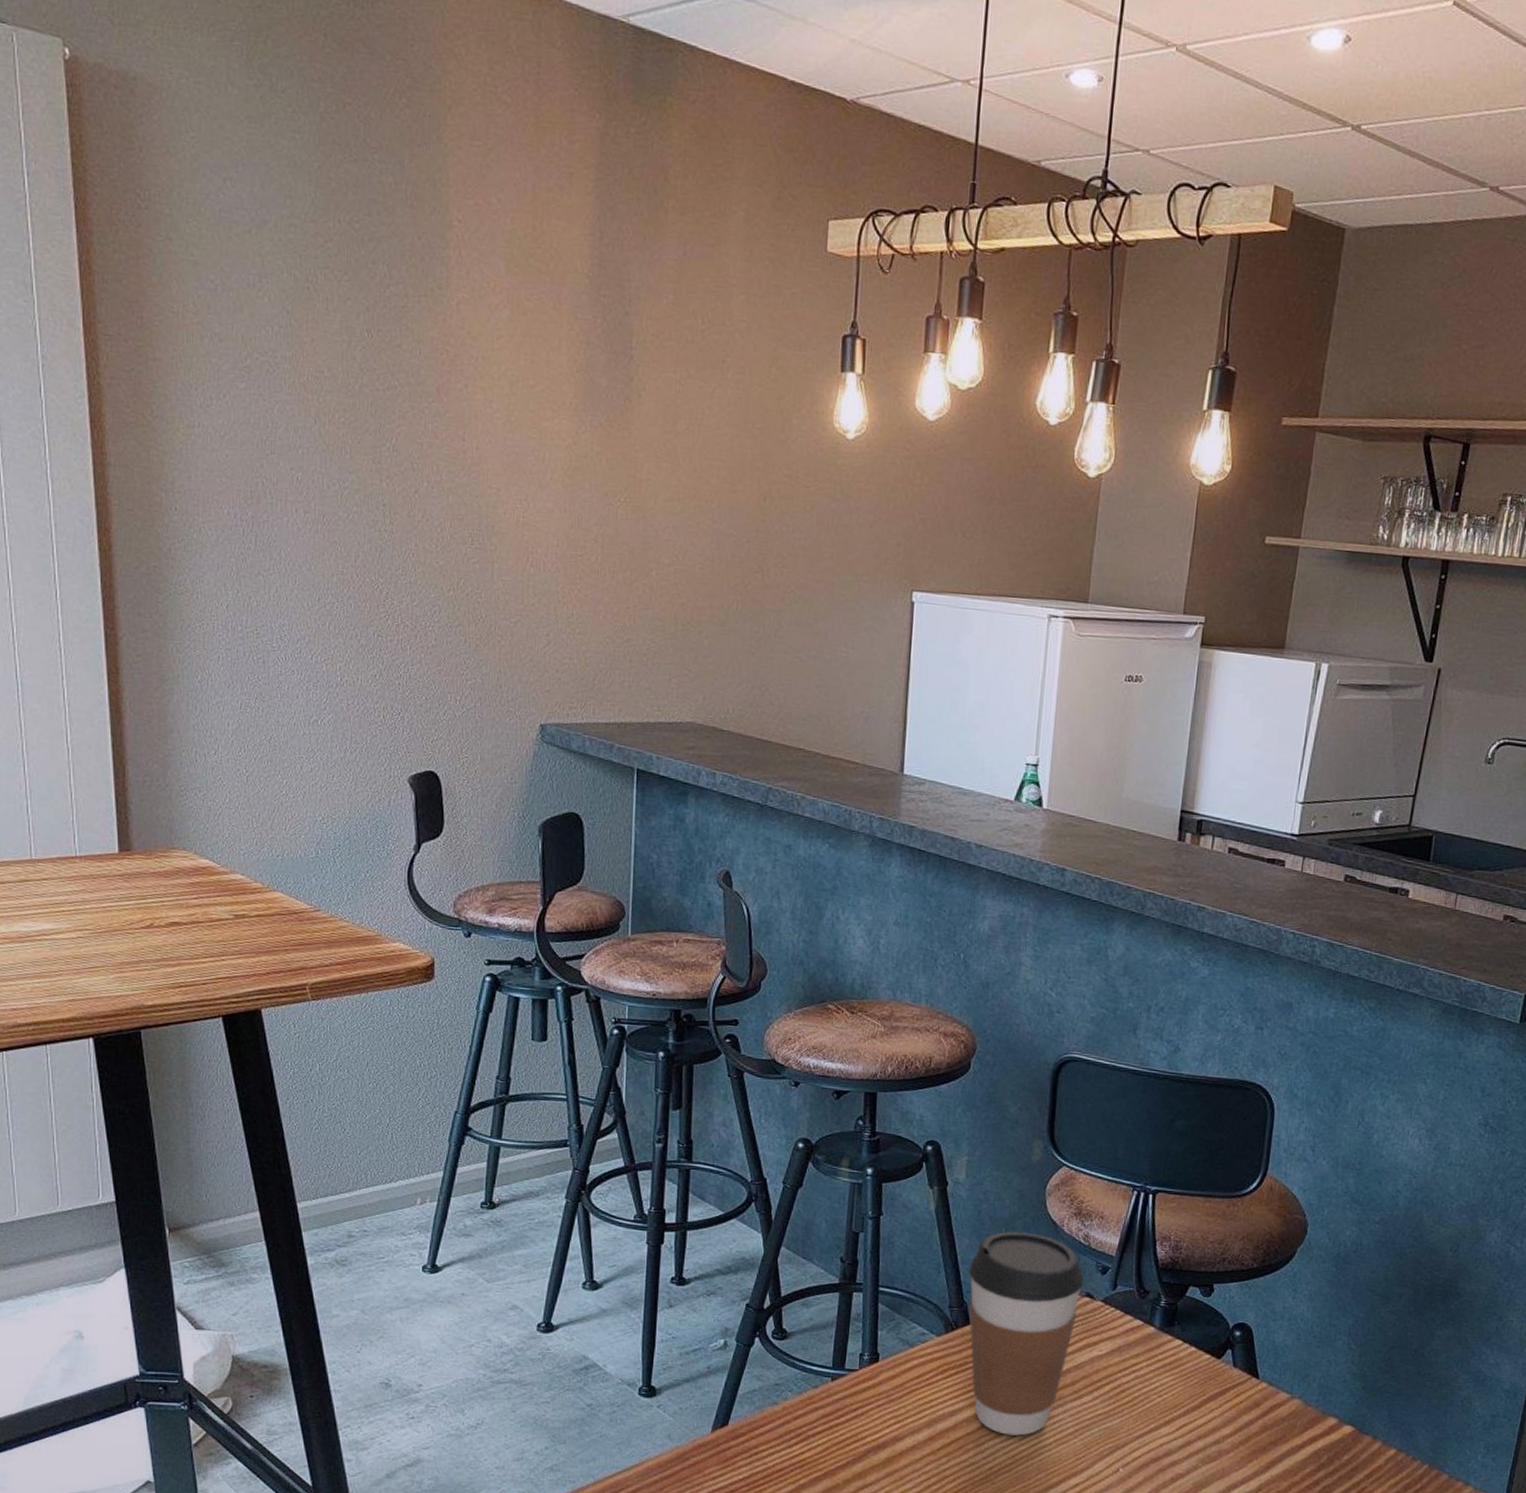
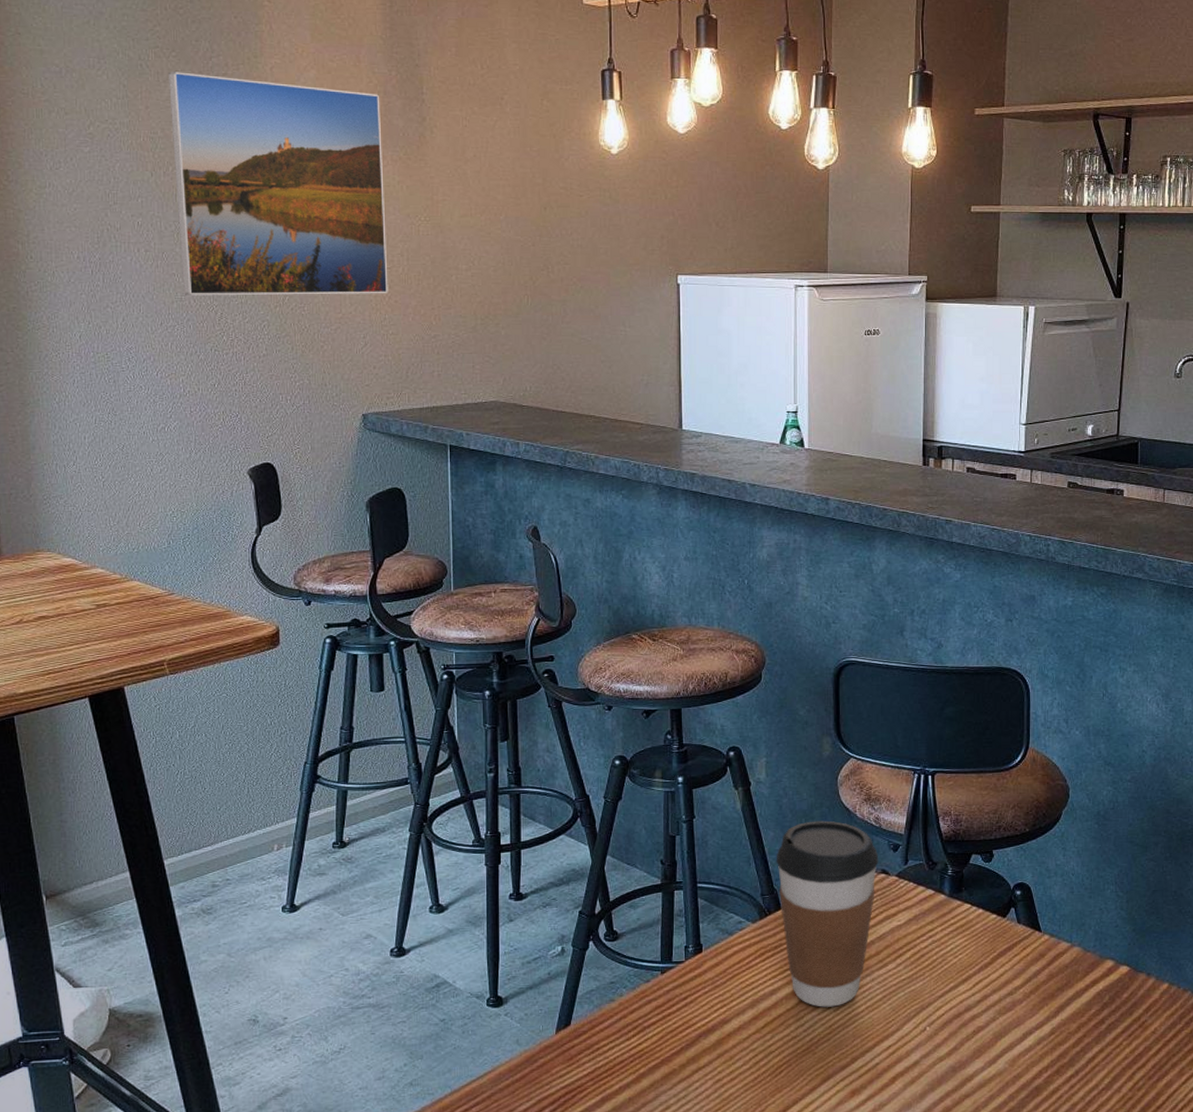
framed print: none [339,299,582,586] -> present [169,72,388,296]

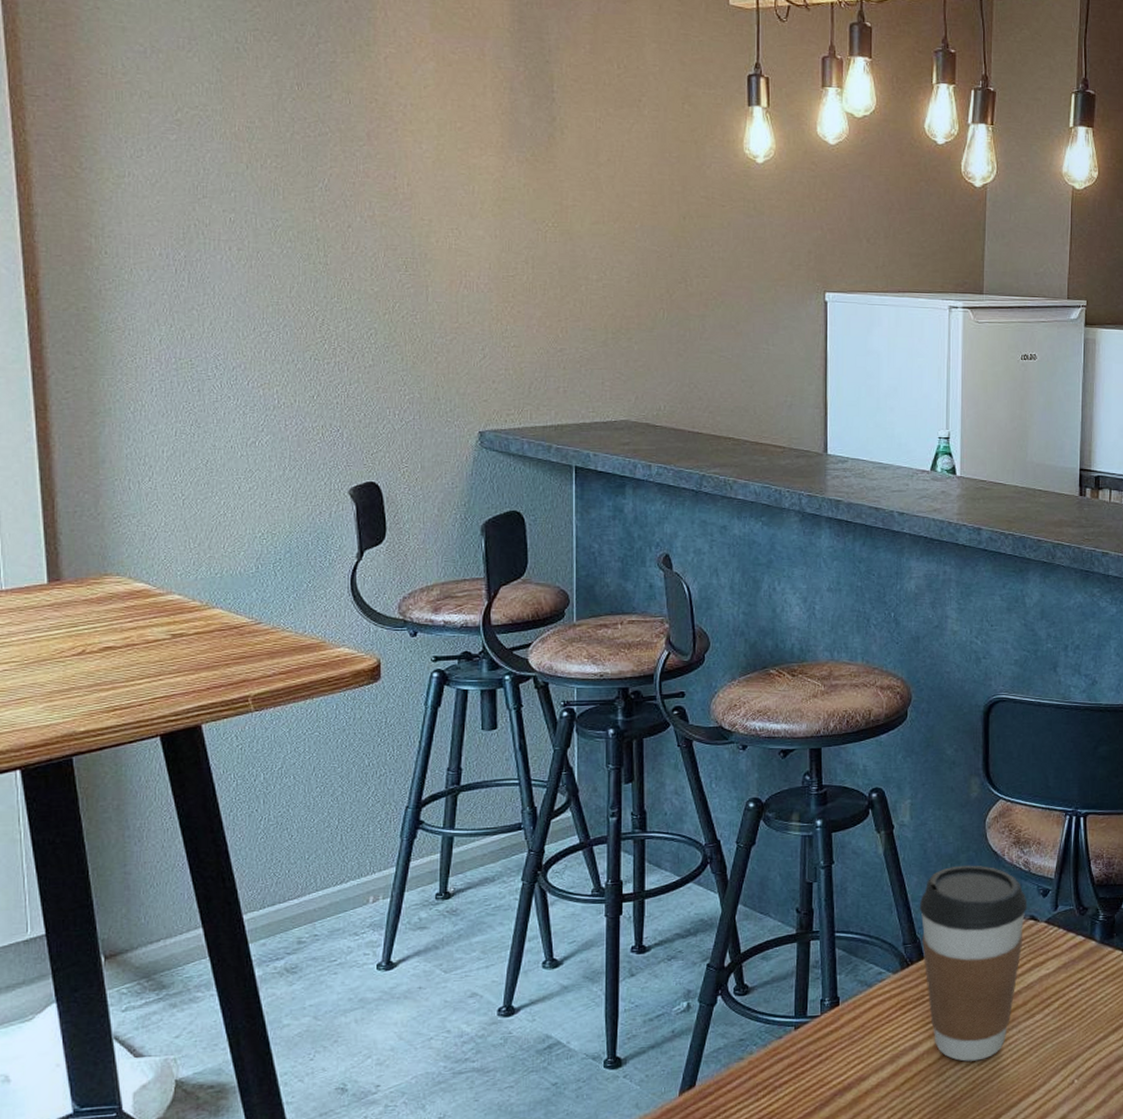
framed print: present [169,72,388,296] -> none [269,57,511,304]

